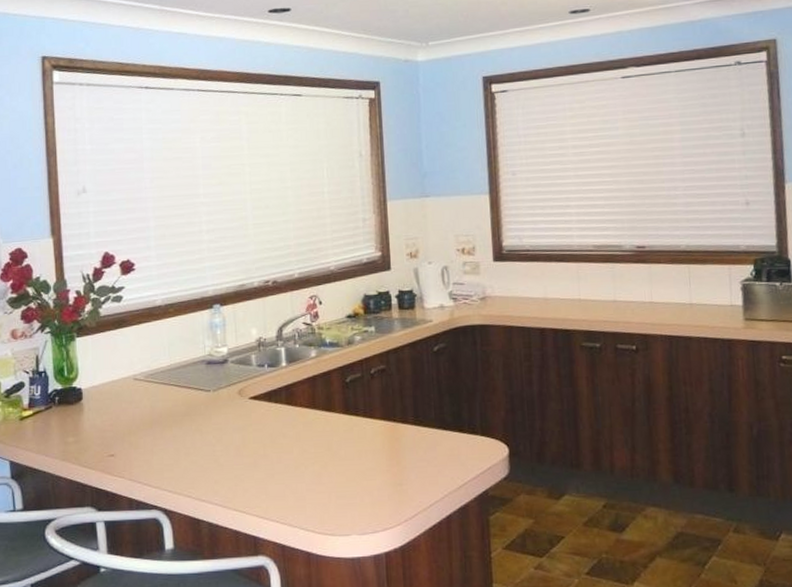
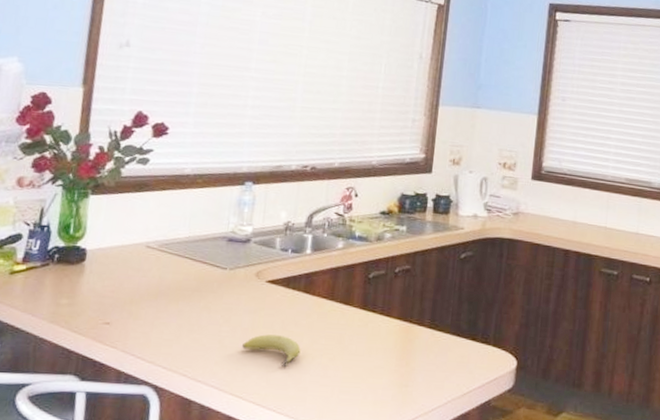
fruit: none [236,448,293,479] -> present [241,334,301,368]

